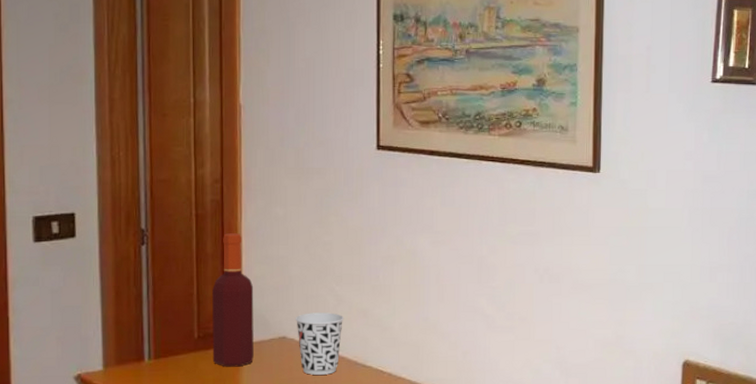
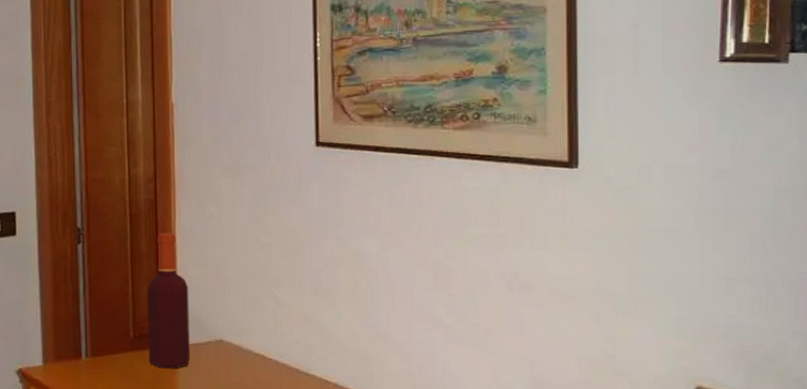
cup: present [295,312,344,375] -> none [232,316,284,382]

